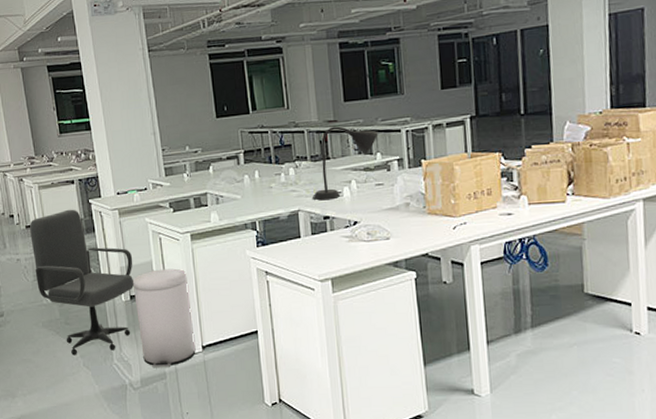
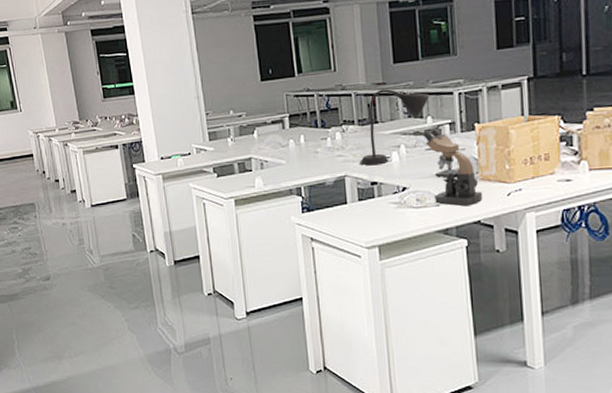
office chair: present [30,209,134,356] -> none [75,174,178,319]
pedal bin: present [132,268,196,369] -> none [176,234,240,334]
microscope: none [373,165,430,240] -> present [423,129,483,207]

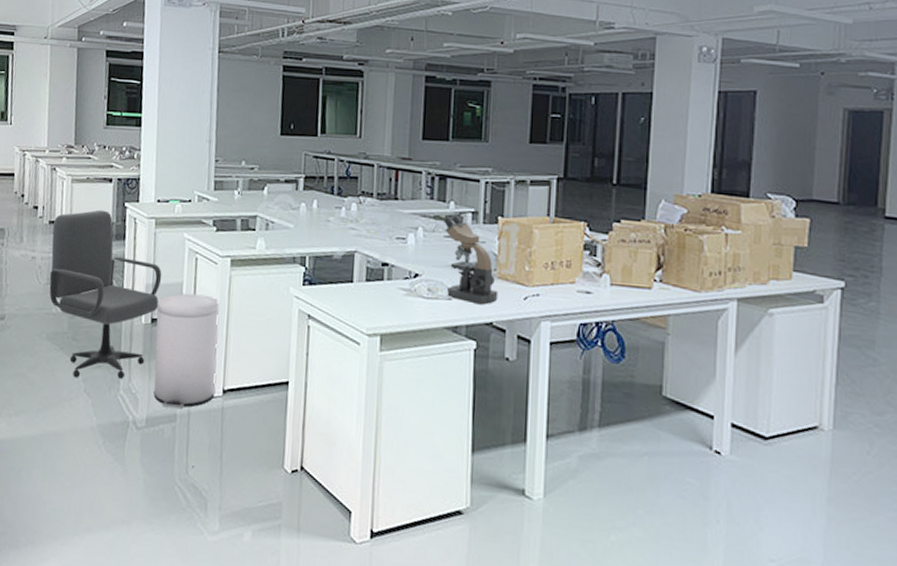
office chair: none [75,174,178,319] -> present [49,210,162,379]
pedal bin: none [176,234,240,334] -> present [154,293,220,410]
desk lamp: present [360,89,429,166] -> none [373,165,455,246]

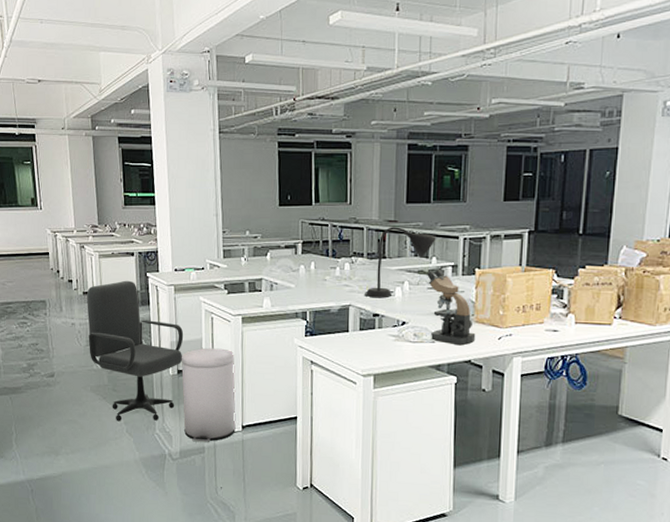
desk lamp: none [373,165,455,246] -> present [365,227,436,298]

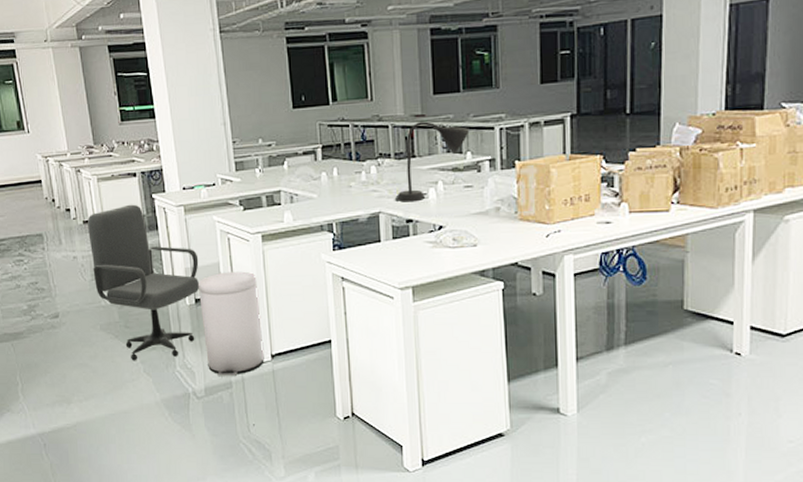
microscope: present [427,270,476,346] -> none [462,165,521,247]

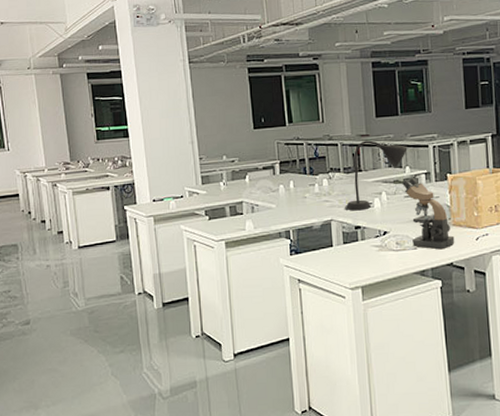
office chair: present [87,204,199,361] -> none [62,215,167,365]
pedal bin: present [197,271,264,377] -> none [165,276,227,377]
microscope: none [462,165,521,247] -> present [402,178,455,250]

